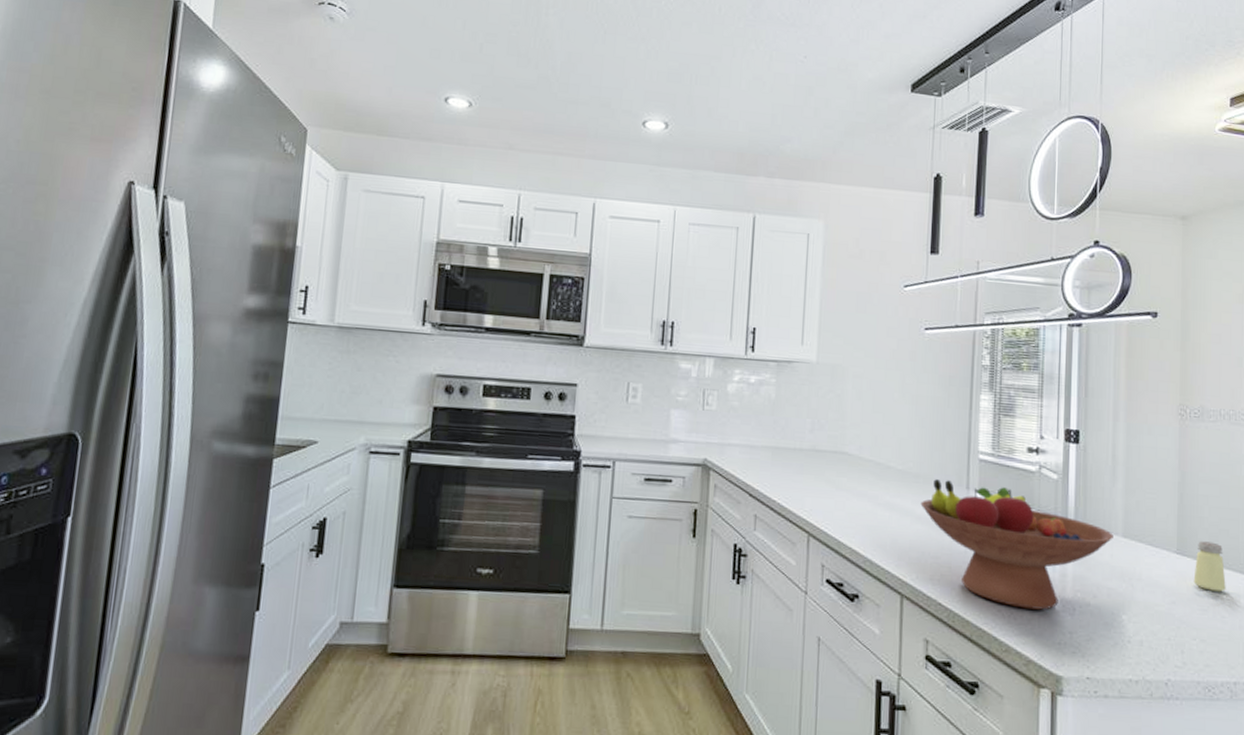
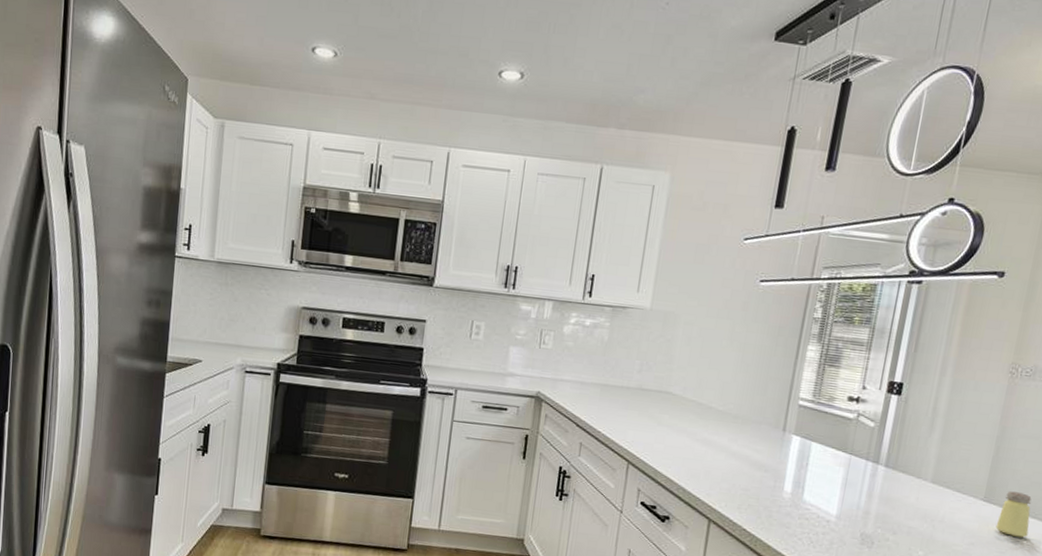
fruit bowl: present [920,479,1114,610] -> none [736,421,922,542]

